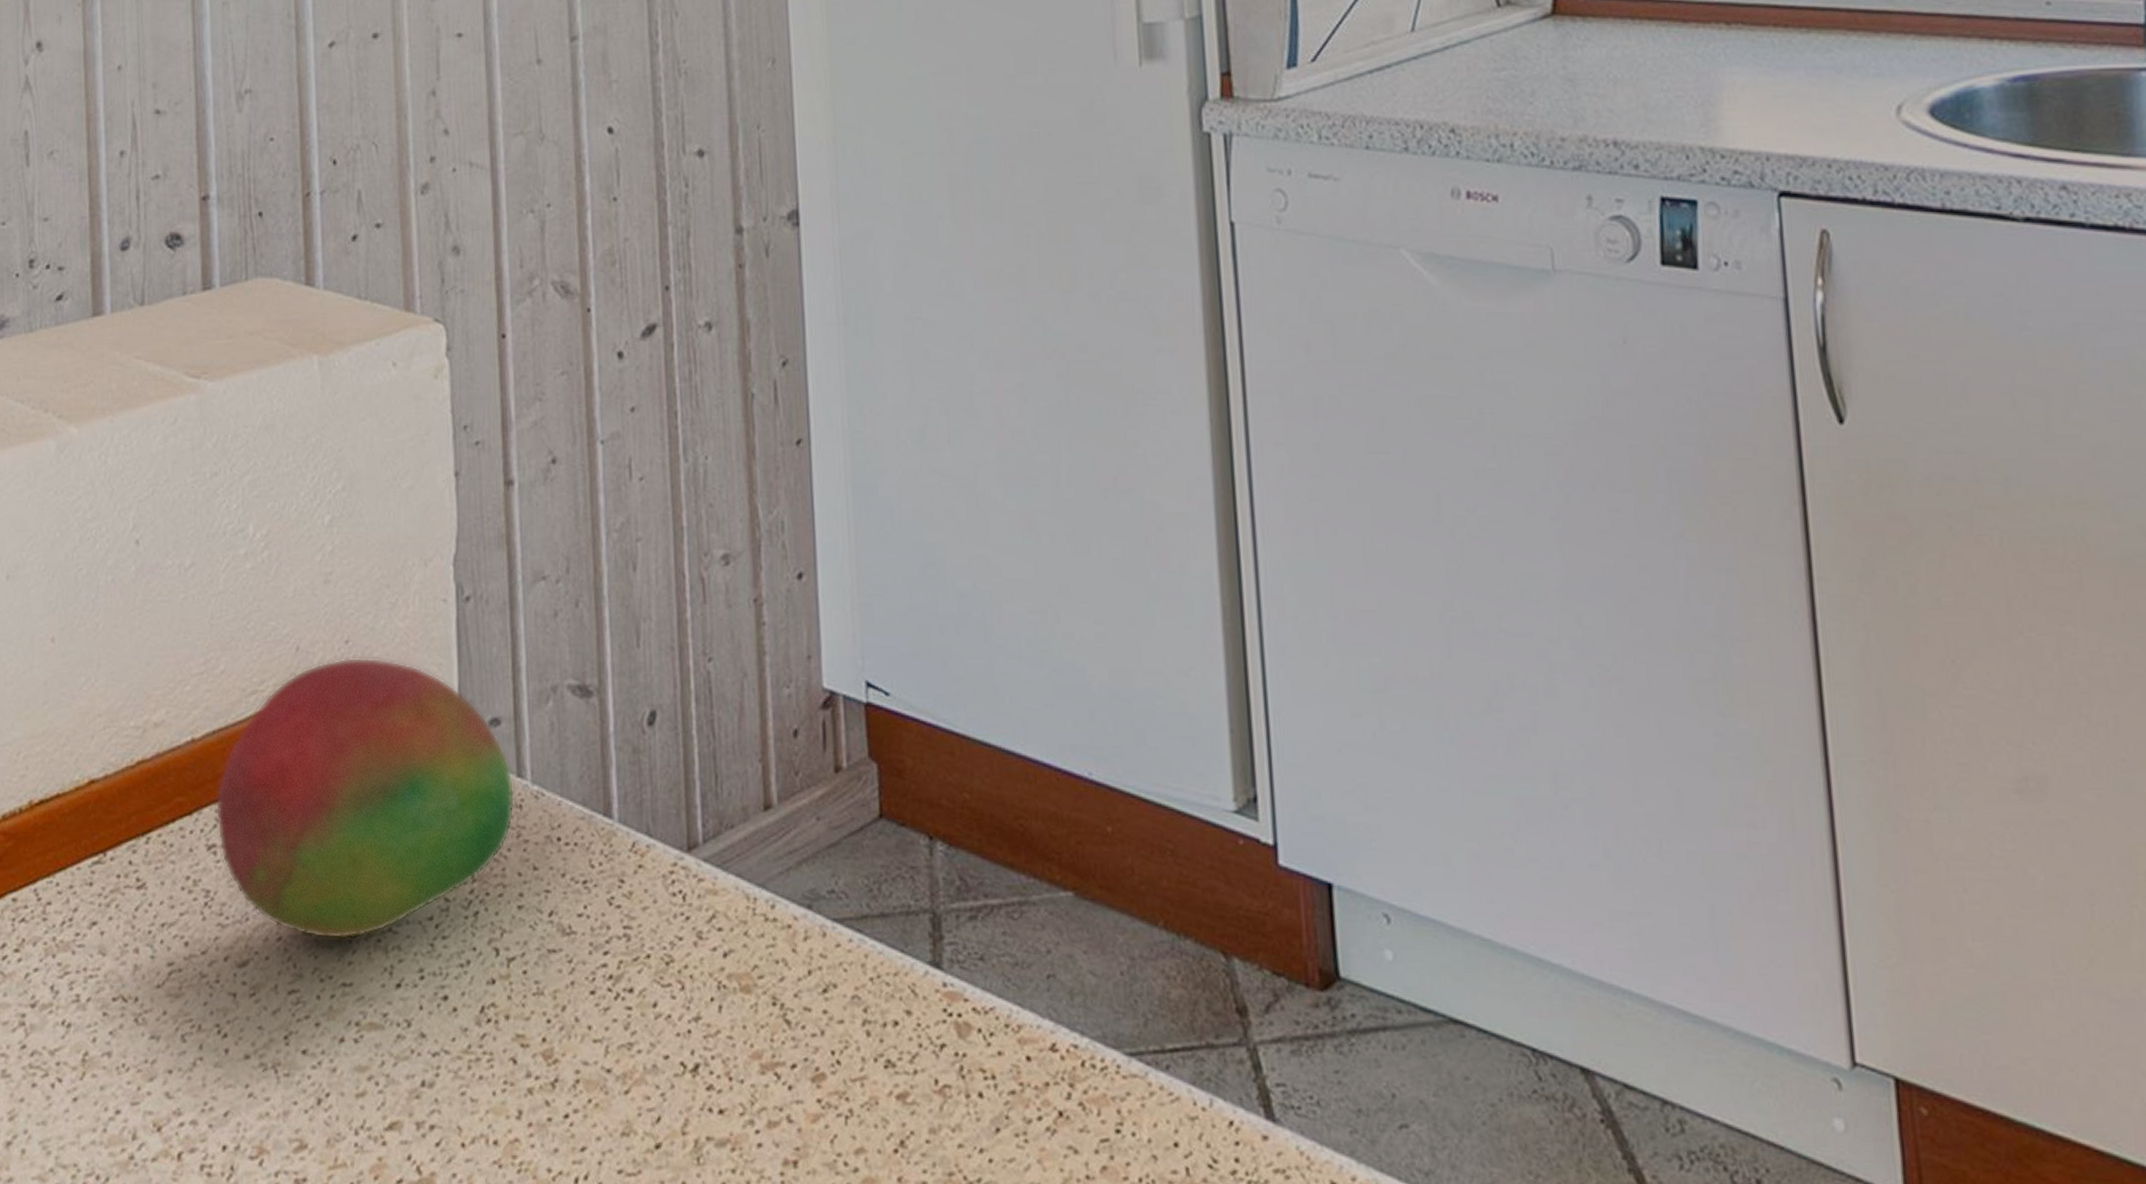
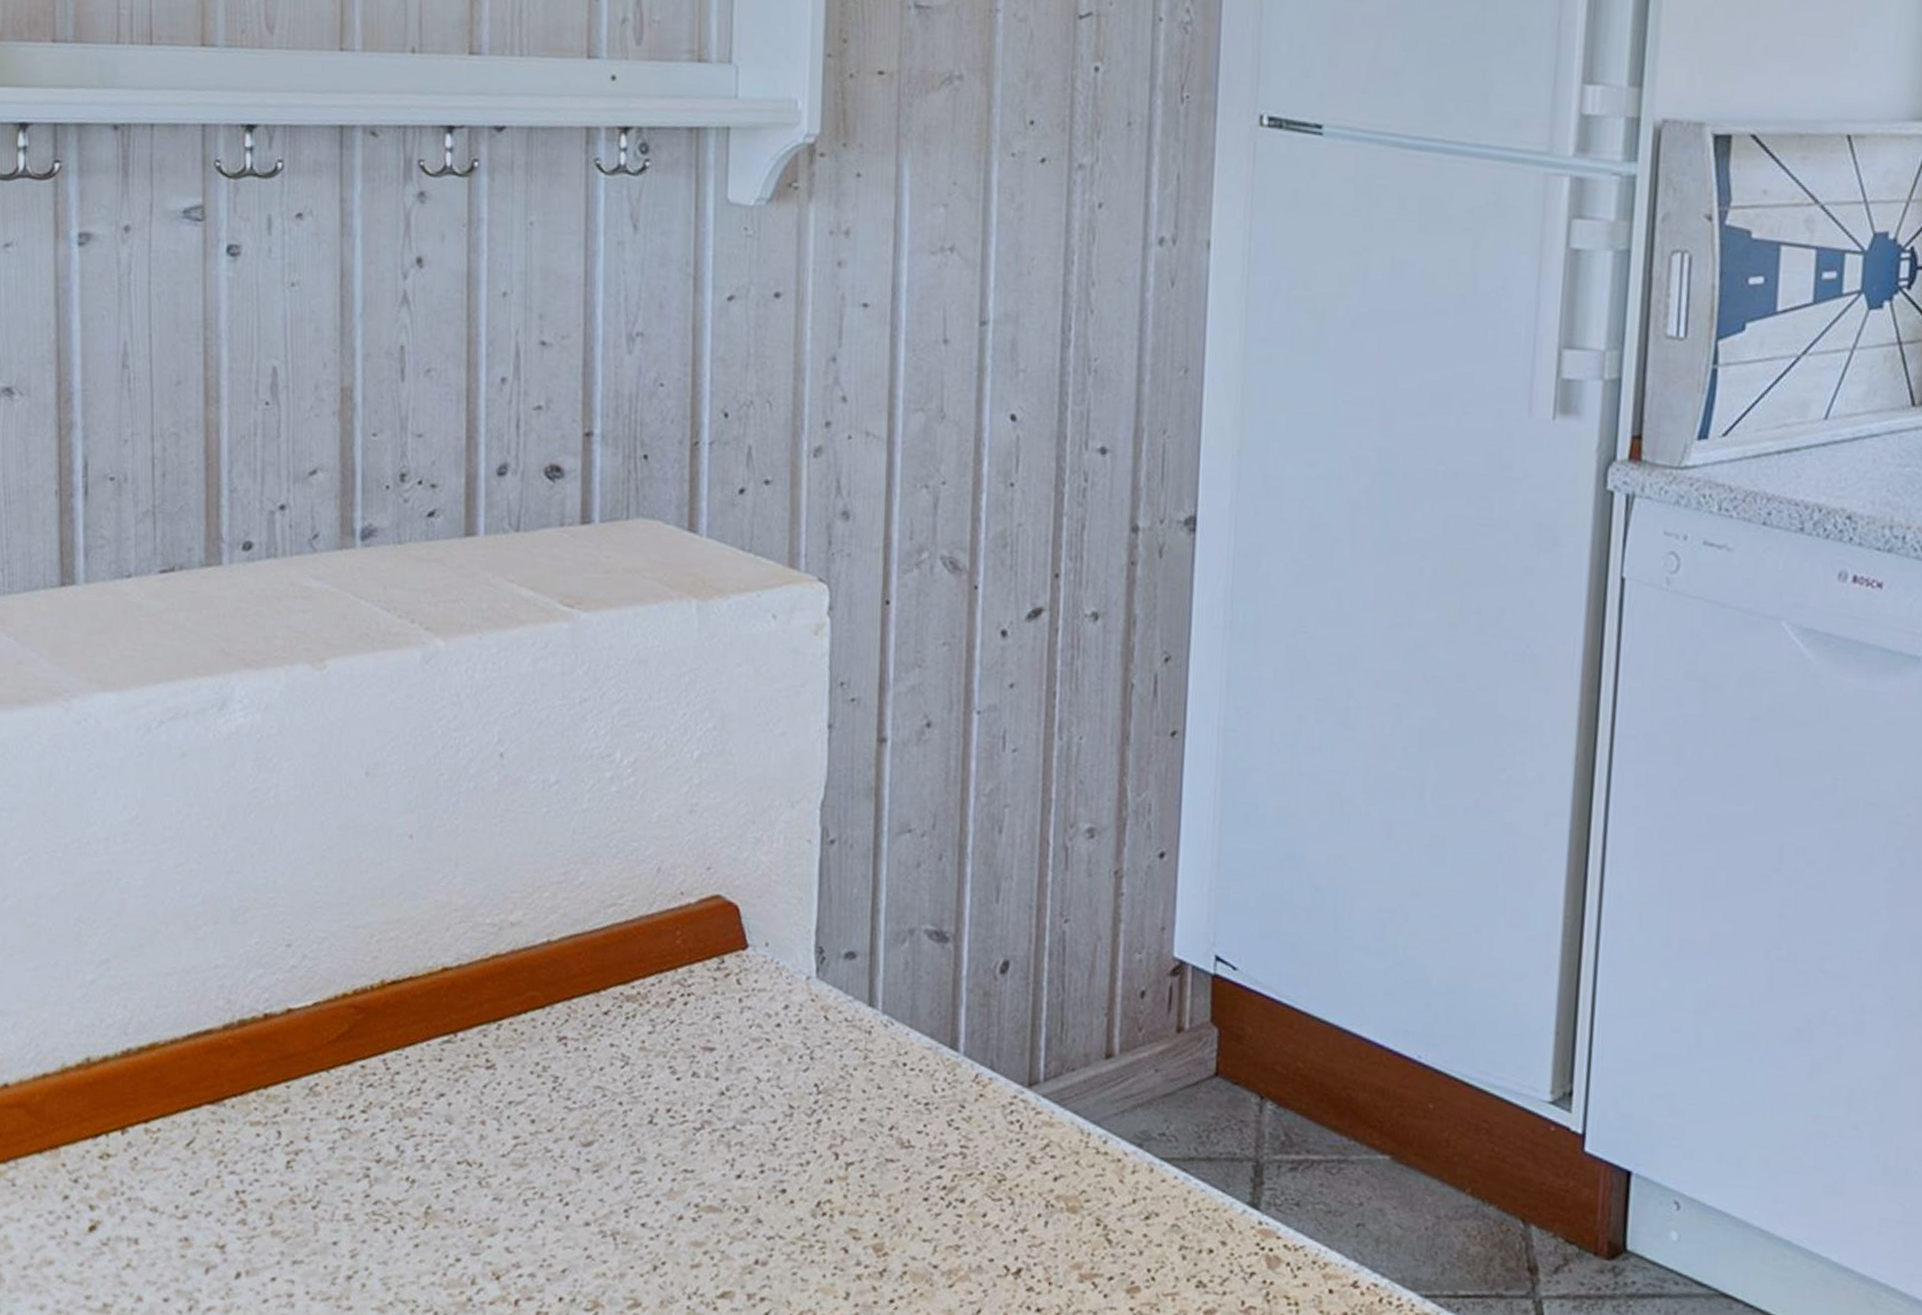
fruit: present [215,657,515,940] -> none [568,882,865,1132]

